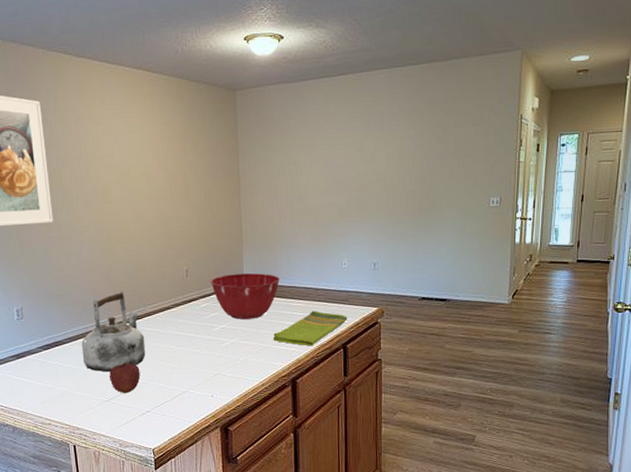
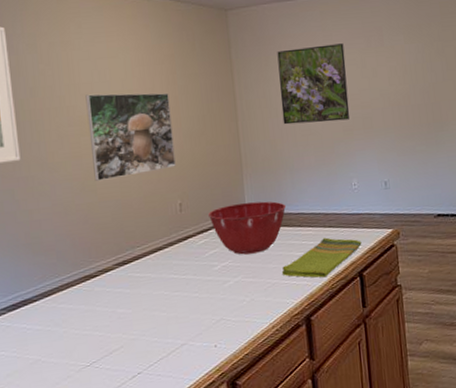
kettle: present [81,291,146,373] -> none [55,234,135,331]
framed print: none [107,166,184,245] -> present [85,93,176,181]
fruit: present [109,362,141,394] -> none [91,317,130,355]
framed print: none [280,127,346,204] -> present [277,43,350,125]

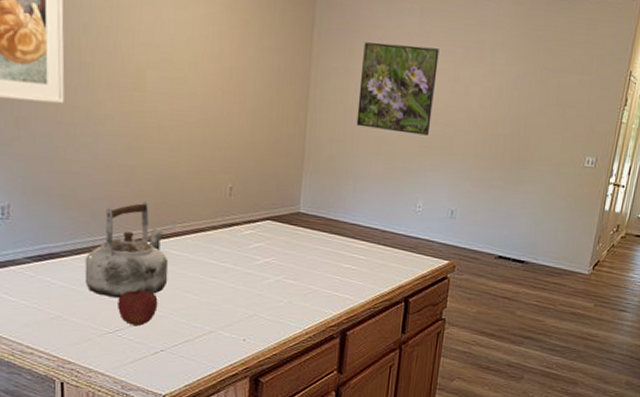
kettle: none [55,234,135,331] -> present [84,202,169,299]
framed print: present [85,93,176,181] -> none [142,45,237,147]
fruit: none [91,317,130,355] -> present [118,288,158,327]
mixing bowl: present [208,201,287,255] -> none [259,200,343,256]
dish towel: present [281,237,362,278] -> none [325,255,414,295]

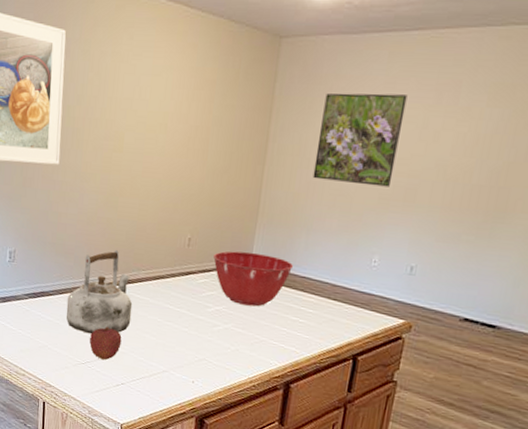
mixing bowl: none [259,200,343,256] -> present [213,251,294,307]

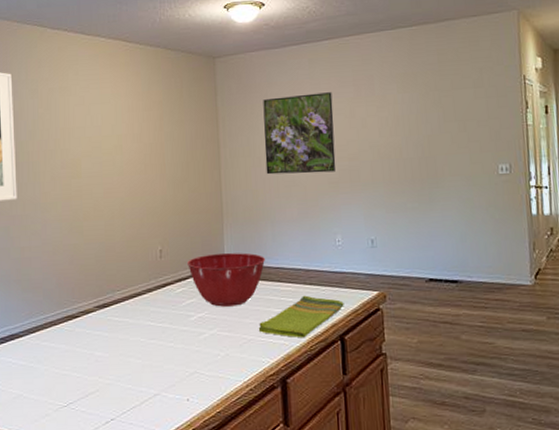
kettle: present [66,250,133,334] -> none [40,275,113,371]
fruit: present [90,327,122,360] -> none [70,359,105,397]
dish towel: none [272,309,366,350] -> present [258,295,344,338]

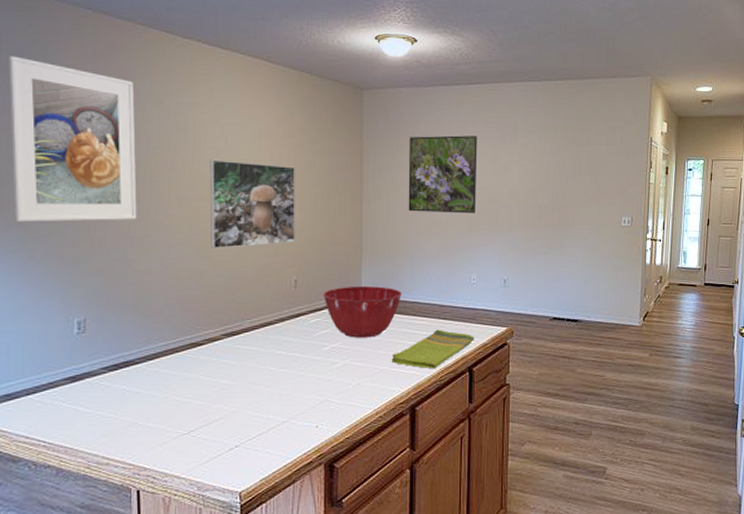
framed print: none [78,138,158,223] -> present [209,159,295,248]

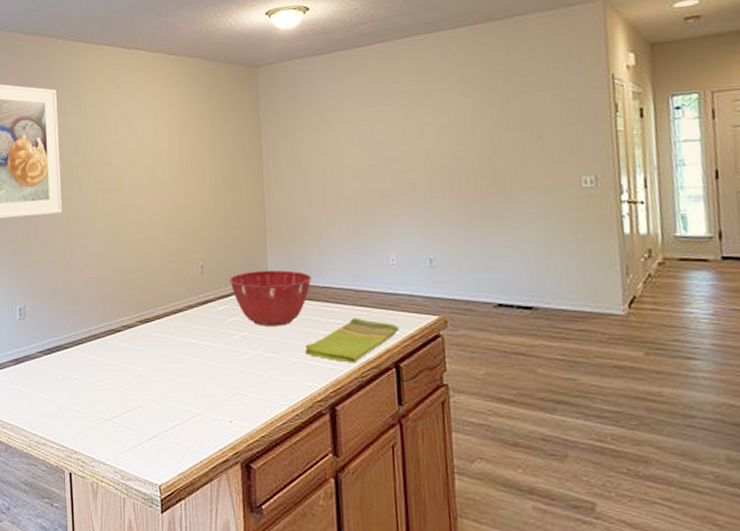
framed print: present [209,159,295,248] -> none [120,151,199,237]
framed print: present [408,135,478,214] -> none [308,99,389,188]

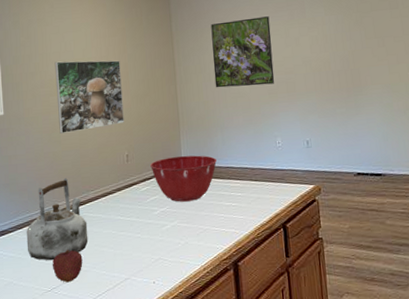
kettle: none [84,290,154,385] -> present [26,178,89,261]
fruit: none [113,374,148,412] -> present [53,250,83,283]
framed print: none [120,151,199,237] -> present [54,60,124,134]
dish towel: present [304,317,399,363] -> none [212,190,285,227]
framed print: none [308,99,389,188] -> present [211,16,275,88]

